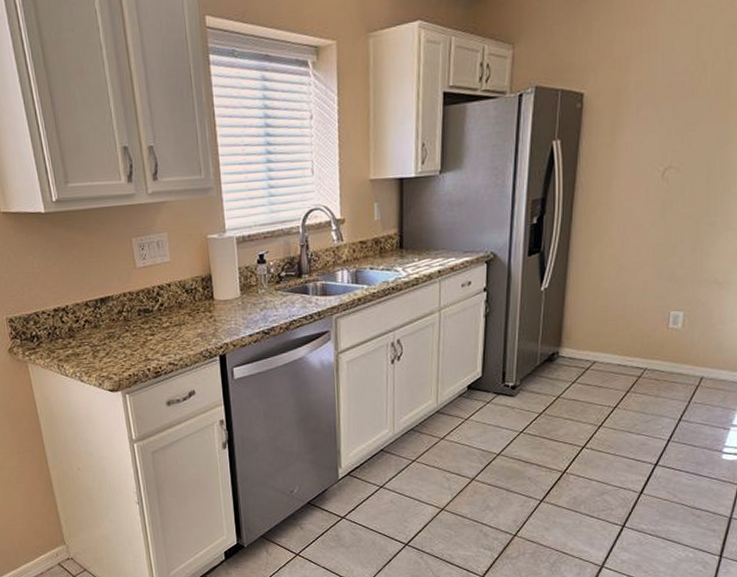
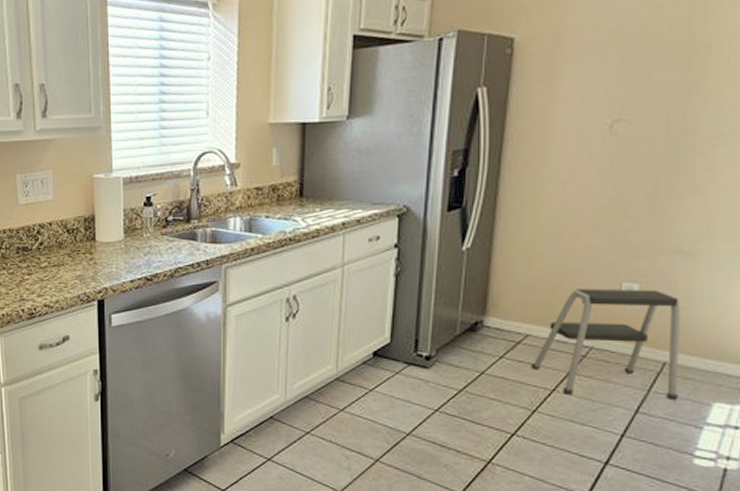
step stool: none [597,316,715,410] -> present [531,289,681,400]

